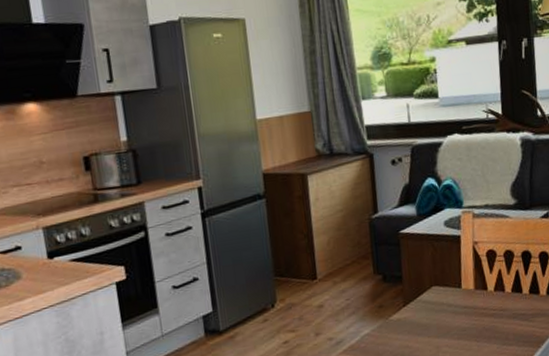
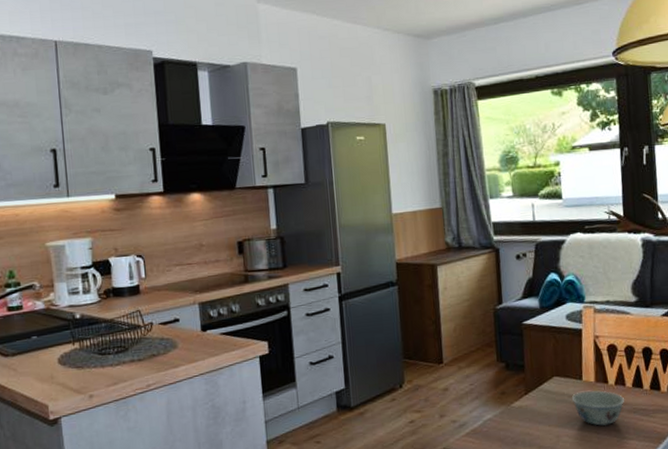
bowl: none [450,297,504,334] -> present [571,390,624,426]

